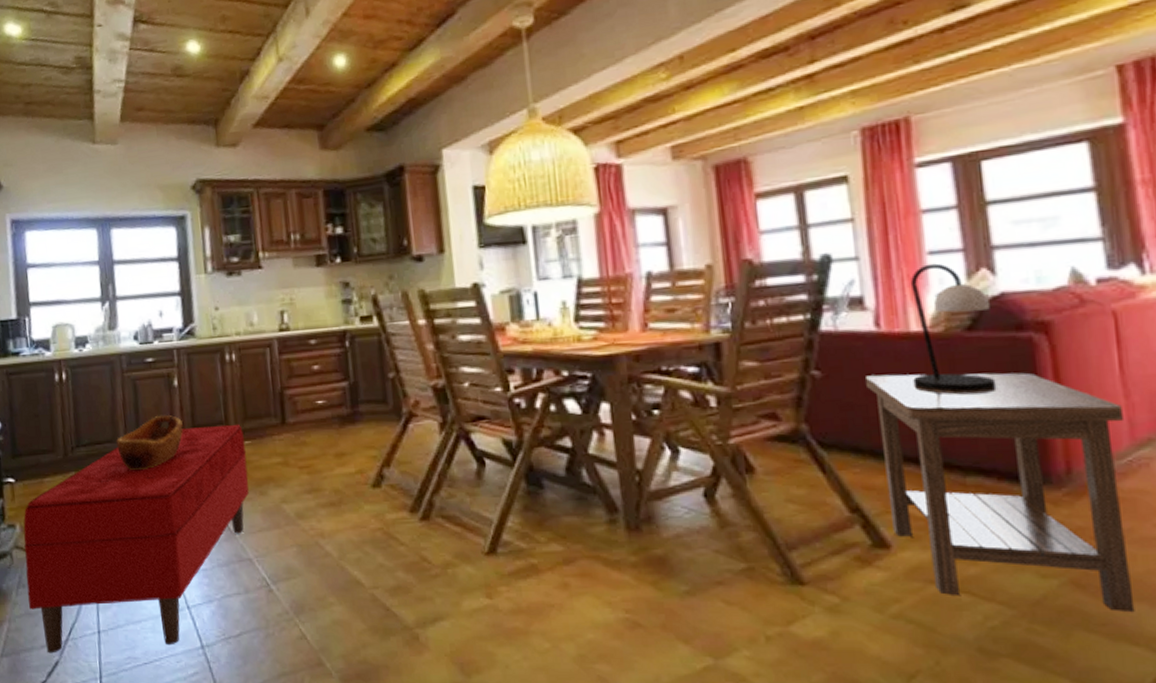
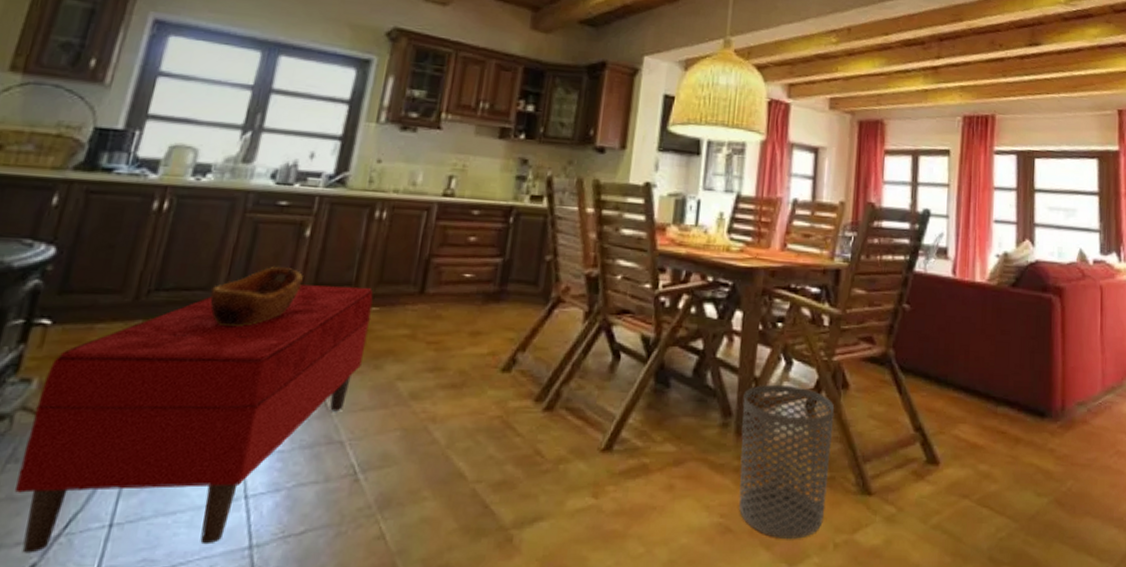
waste bin: none [627,474,748,632] -> present [738,384,835,539]
side table: present [864,372,1135,613] -> none [939,314,1100,528]
table lamp: present [910,263,997,392] -> none [972,230,1028,336]

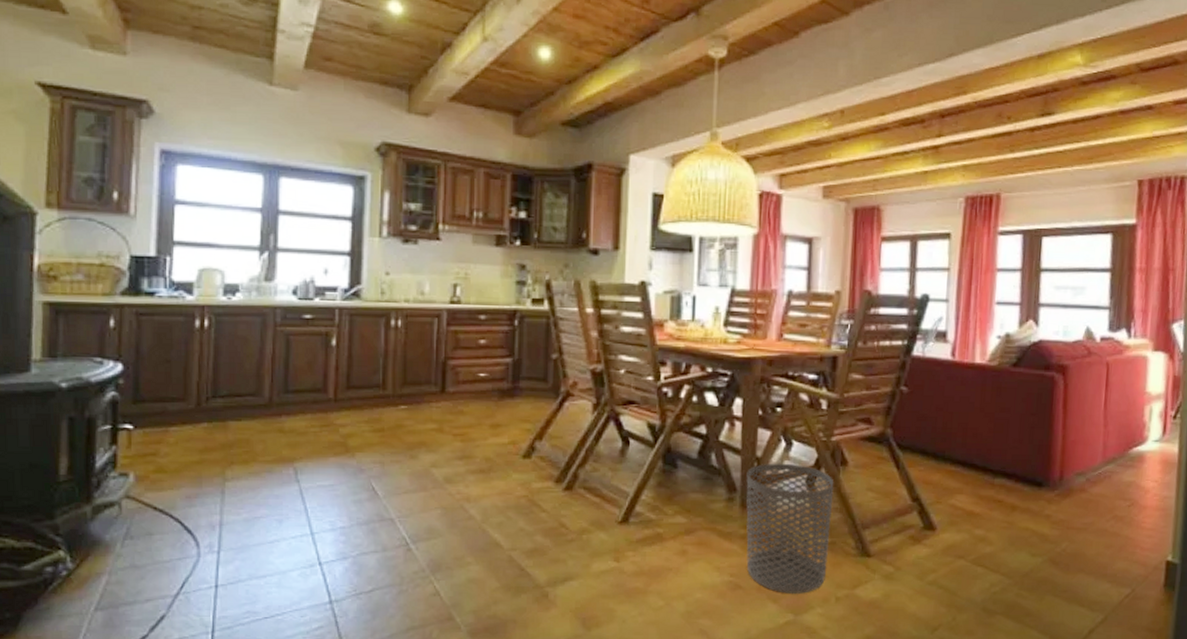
bench: present [14,285,374,553] -> none [135,388,402,607]
wooden bowl: present [209,266,303,328] -> none [259,372,336,427]

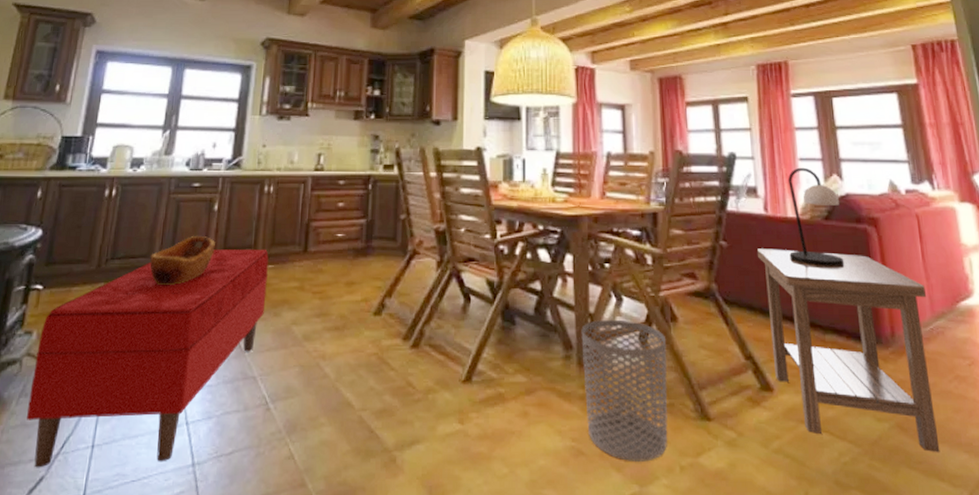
bench: none [135,388,402,607] -> present [26,248,269,468]
wooden bowl: none [259,372,336,427] -> present [149,235,215,286]
side table: none [937,394,1102,583] -> present [756,248,940,453]
table lamp: none [971,311,1031,413] -> present [787,167,845,266]

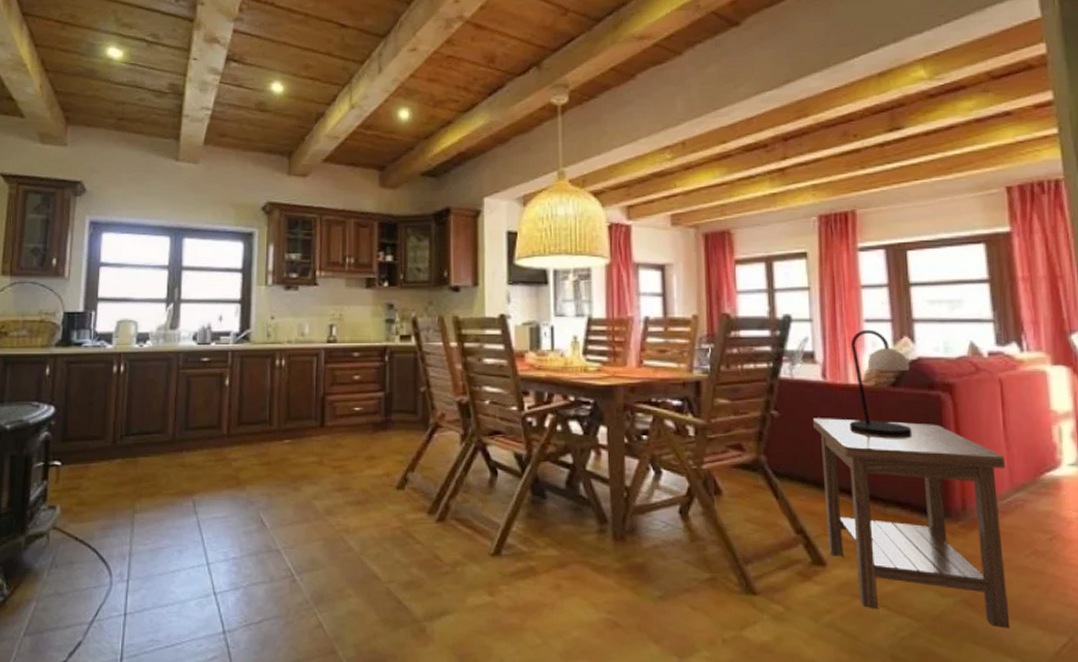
bench: present [26,248,269,468] -> none [58,423,286,634]
wooden bowl: present [149,235,215,286] -> none [164,411,229,462]
waste bin: present [581,319,668,462] -> none [617,492,710,634]

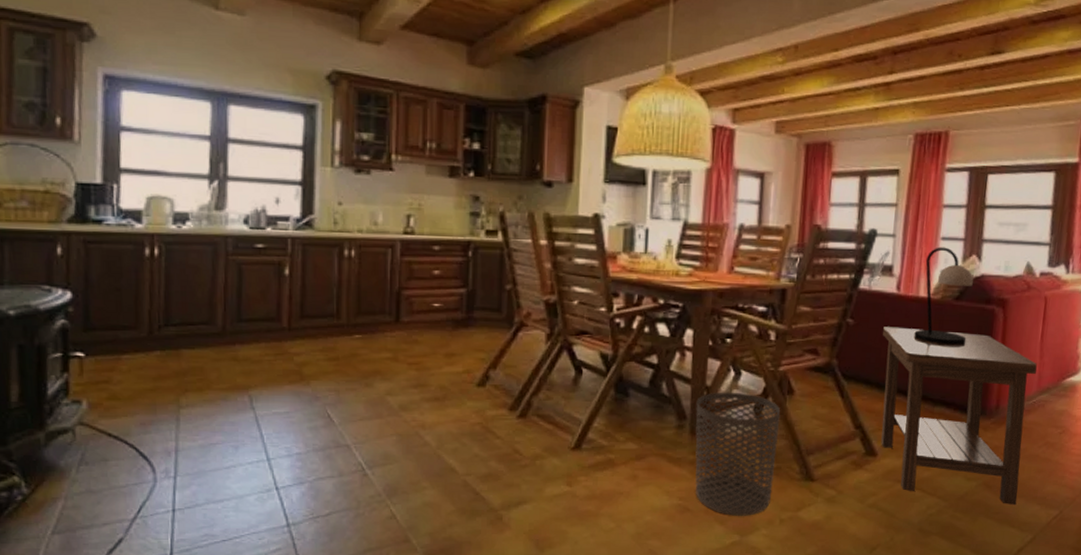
waste bin: none [617,492,710,634] -> present [695,392,781,516]

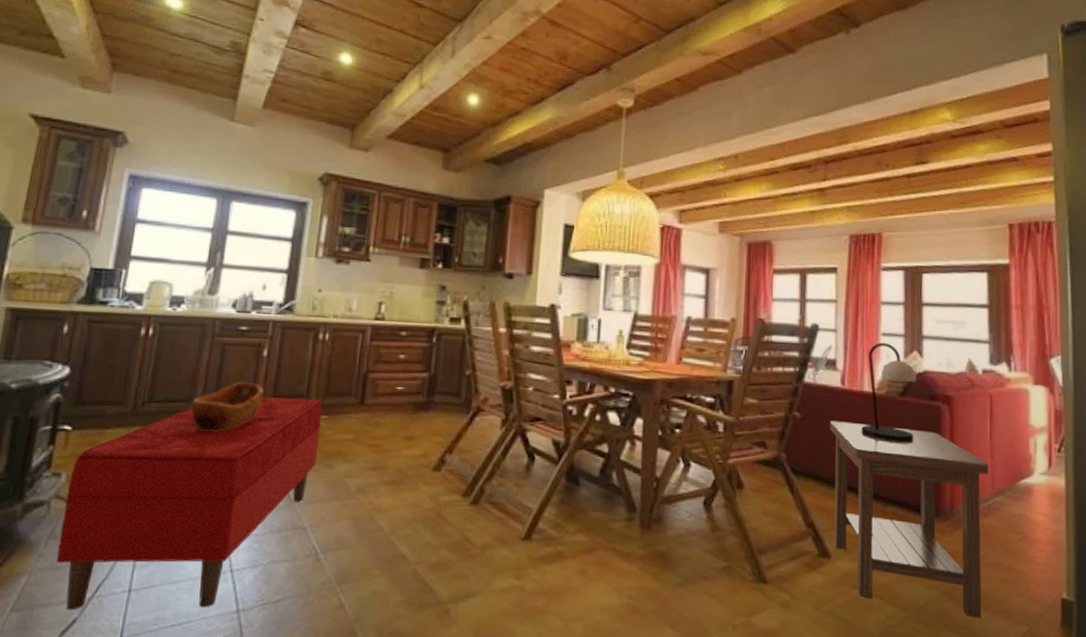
bench: none [90,317,356,531] -> present [56,397,322,611]
wooden bowl: none [212,302,290,355] -> present [190,381,264,433]
waste bin: present [695,392,781,516] -> none [645,483,731,620]

